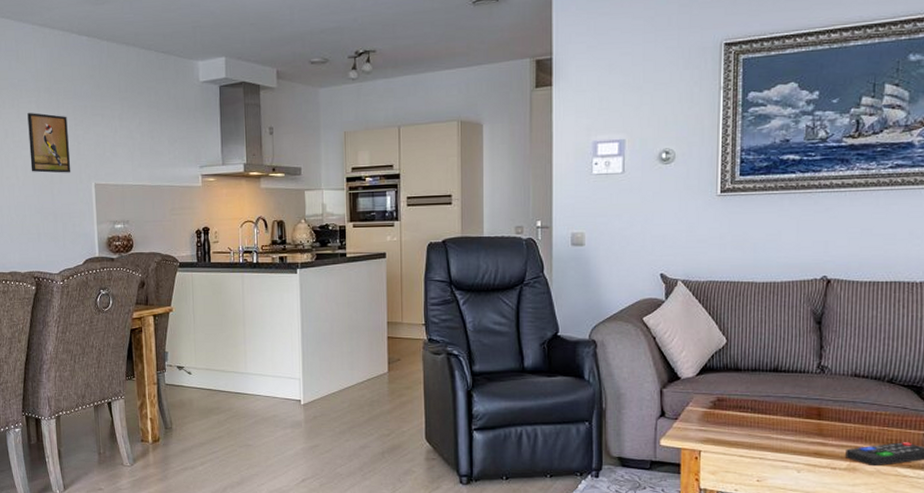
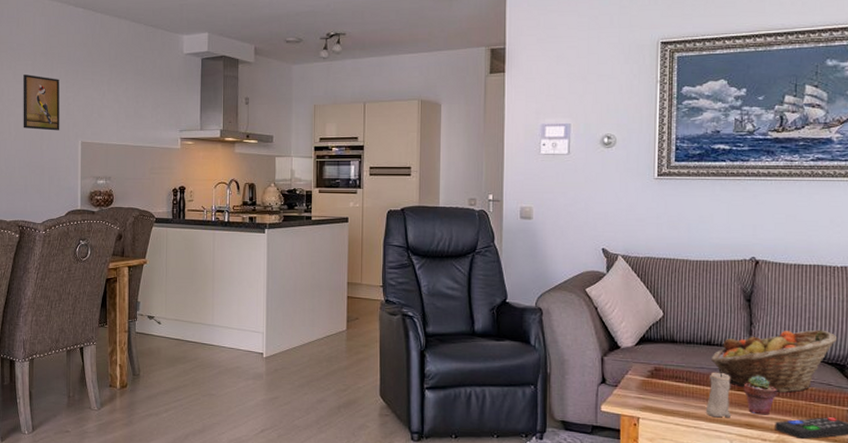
candle: none [771,397,800,447] -> present [705,369,732,418]
fruit basket: none [777,350,914,418] -> present [710,329,837,393]
potted succulent: none [812,401,849,443] -> present [743,375,777,415]

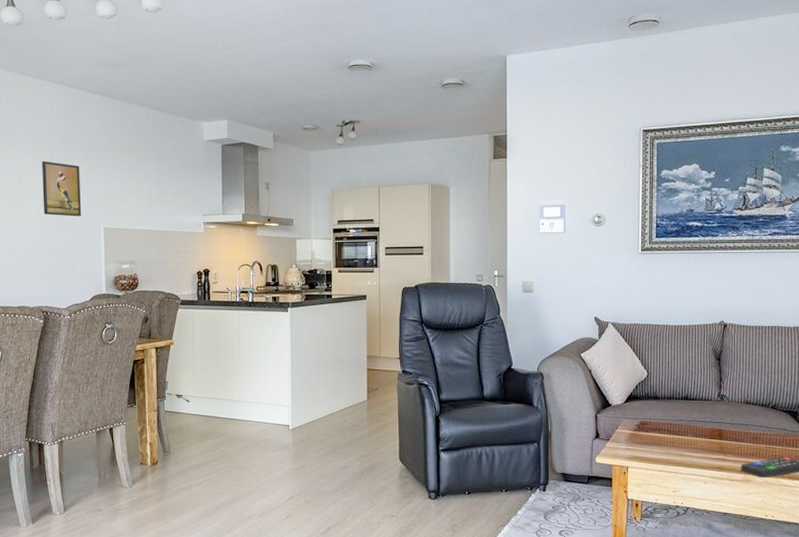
candle: present [705,369,732,418] -> none [683,421,706,463]
fruit basket: present [710,329,837,393] -> none [687,382,790,438]
potted succulent: present [743,375,777,415] -> none [715,424,743,459]

